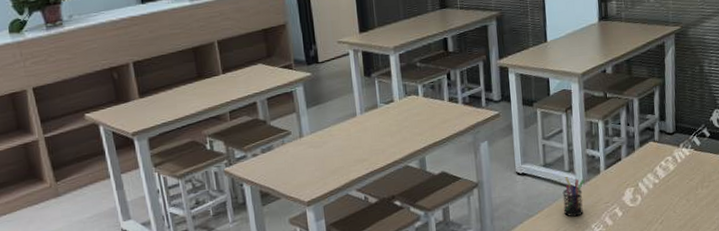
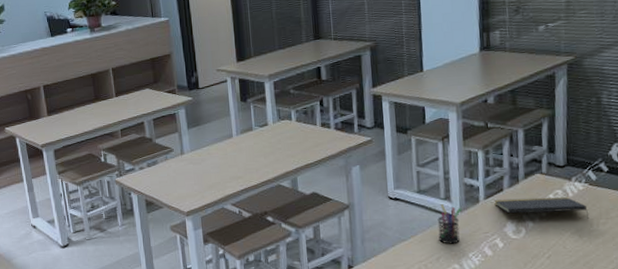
notepad: none [613,163,694,183] -> present [494,197,588,219]

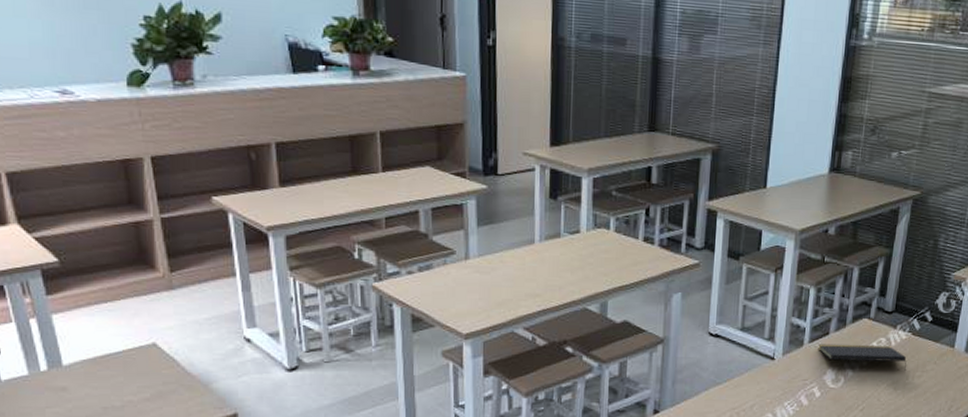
pen holder: present [437,204,462,244] -> none [756,345,785,391]

